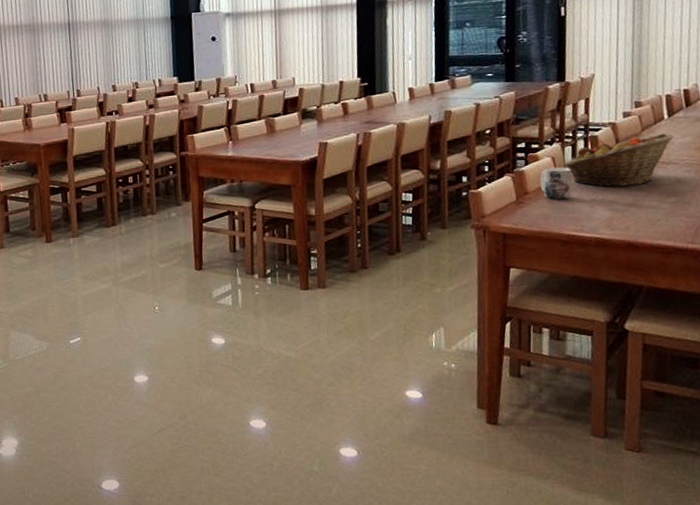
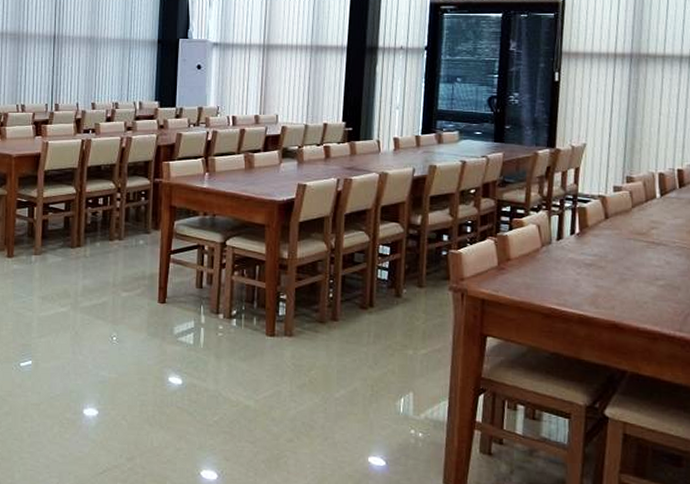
mug: present [540,167,572,199] -> none [523,235,557,269]
fruit basket: present [563,133,674,187] -> none [549,212,665,264]

